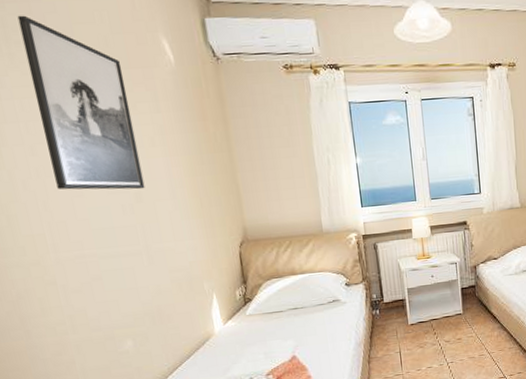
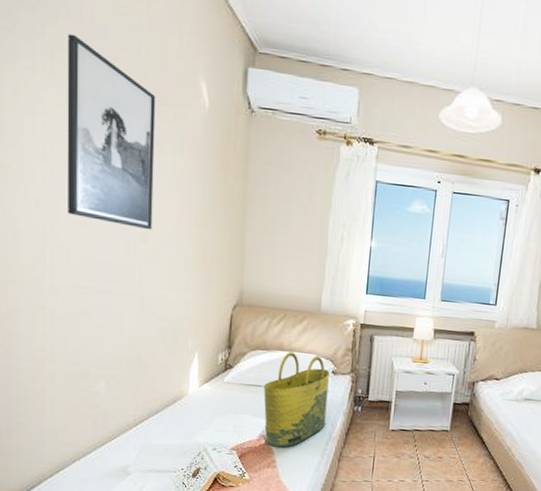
tote bag: none [285,272,350,364] -> present [263,352,330,448]

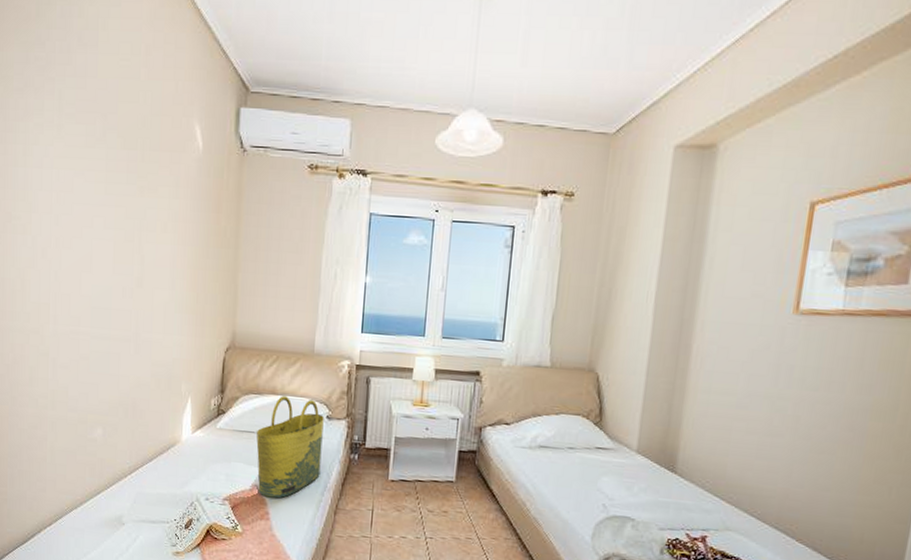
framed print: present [67,33,156,230] -> none [70,89,153,275]

